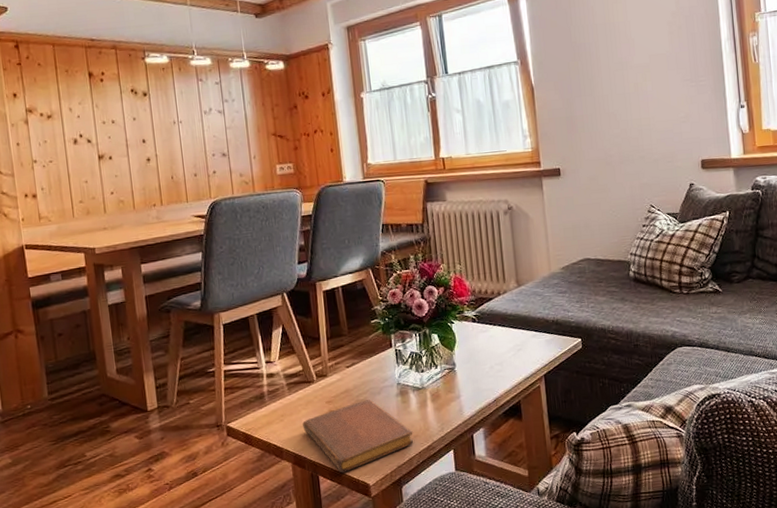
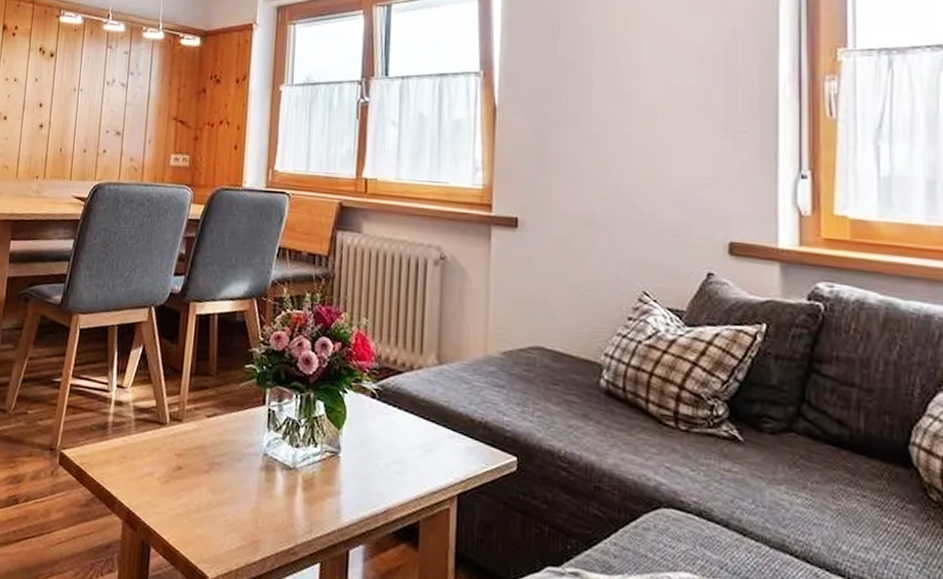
notebook: present [303,399,413,473] -> none [143,463,273,552]

